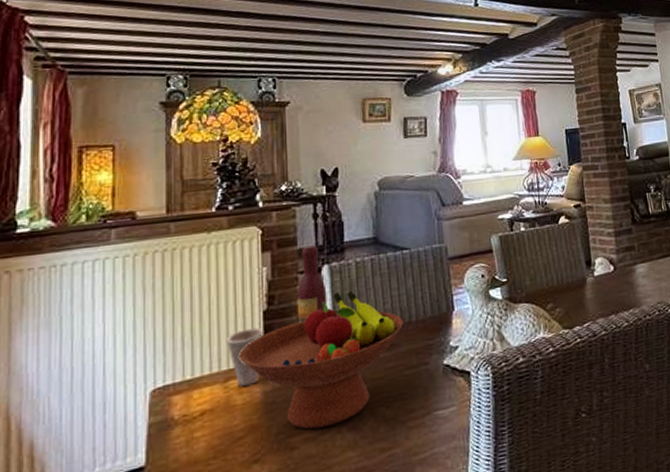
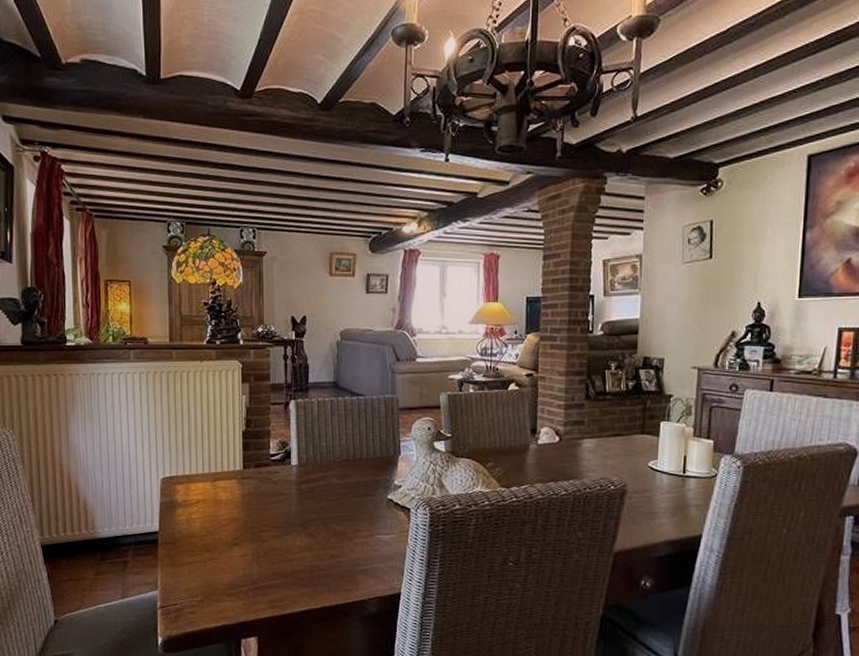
cup: present [226,327,264,388] -> none [214,443,243,488]
fruit bowl: present [239,290,403,430] -> none [224,424,355,530]
wine bottle: present [296,245,327,323] -> none [268,382,293,445]

